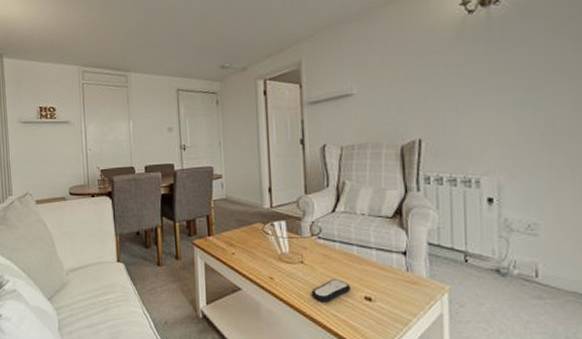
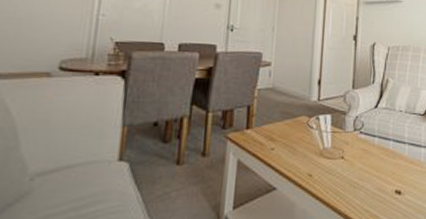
remote control: present [311,279,352,303] -> none [348,174,385,199]

